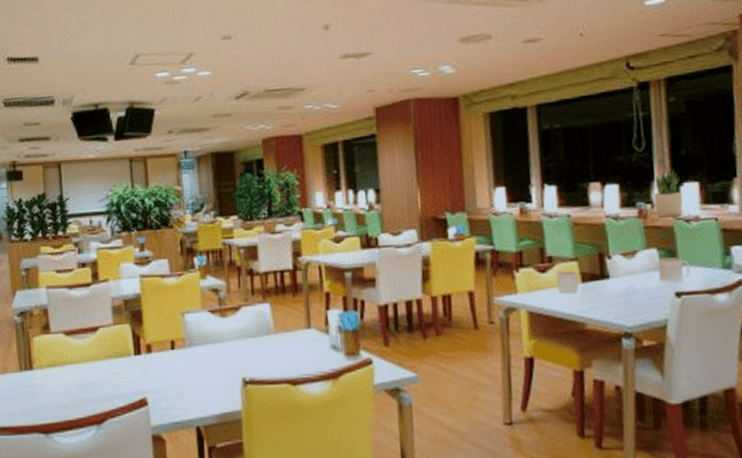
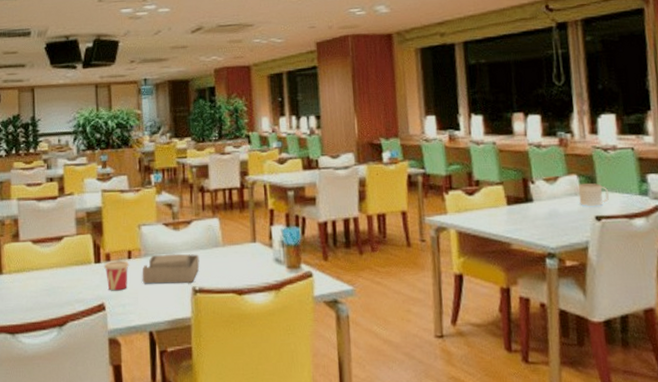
cup: none [144,351,172,385] -> present [103,260,129,291]
napkin holder: none [186,342,250,376] -> present [142,253,200,284]
mug: present [556,271,579,295] -> none [483,194,505,216]
planter: present [654,169,683,218] -> none [574,102,601,147]

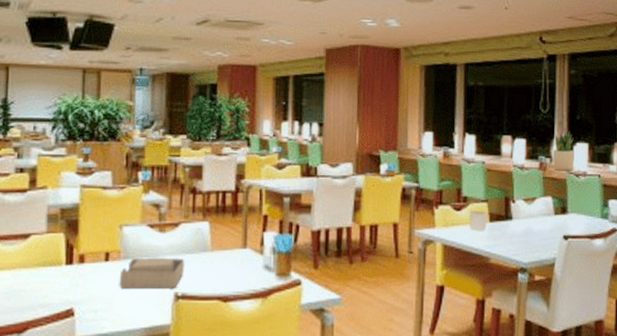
cup: present [103,260,129,291] -> none [75,262,106,295]
mug: none [483,194,505,216] -> present [469,211,488,231]
planter: none [574,102,601,147] -> present [553,130,575,172]
mug: present [578,183,609,207] -> none [551,205,576,227]

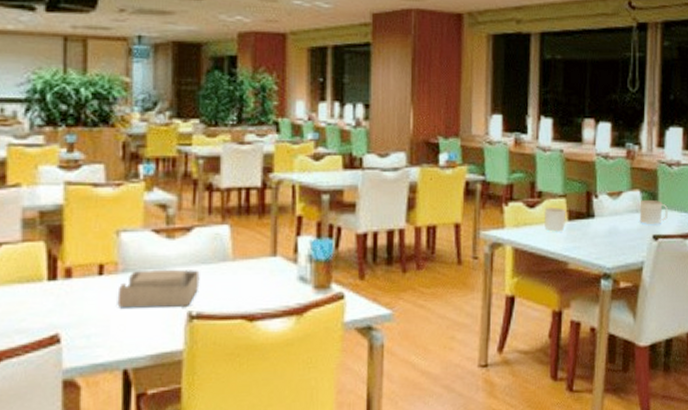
mug: none [551,205,576,227] -> present [639,200,668,225]
planter: present [553,130,575,172] -> none [643,112,667,161]

